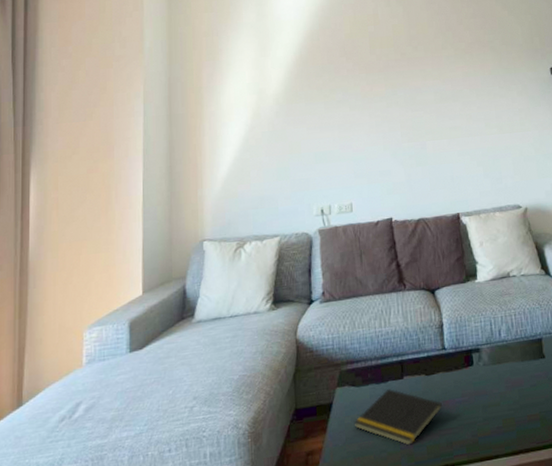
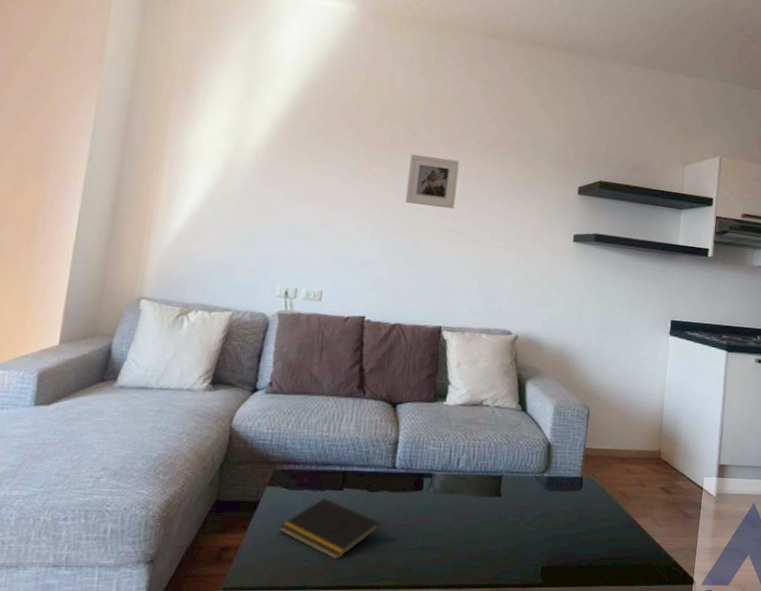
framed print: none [403,69,448,114] -> present [405,153,459,210]

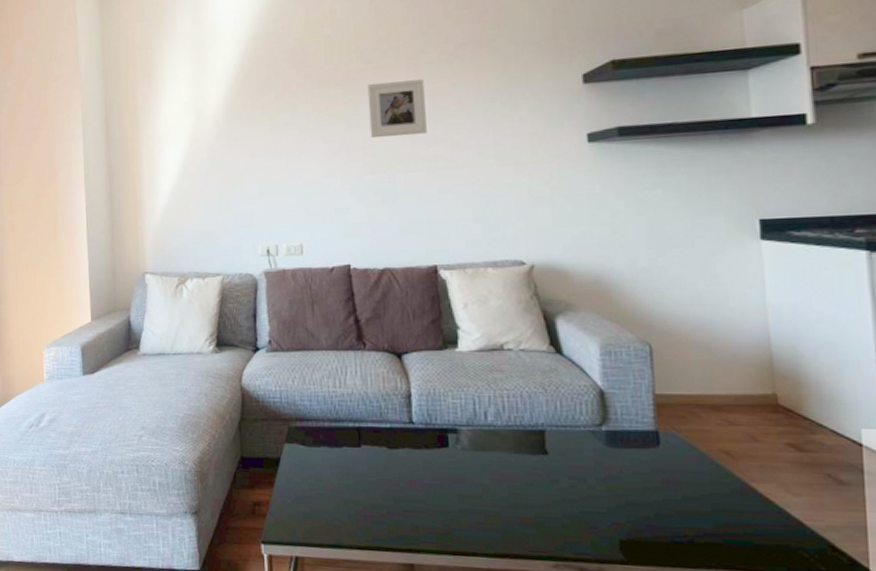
notepad: present [278,498,381,559] -> none [303,455,408,519]

